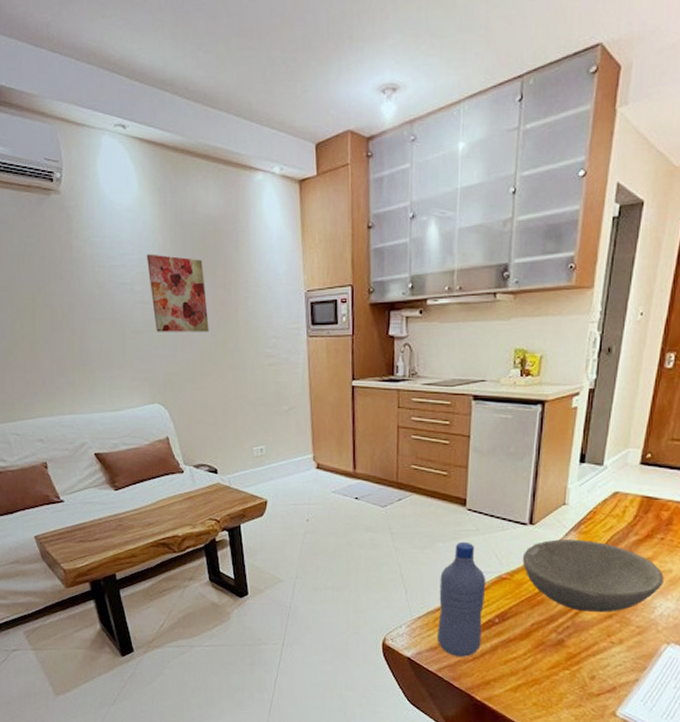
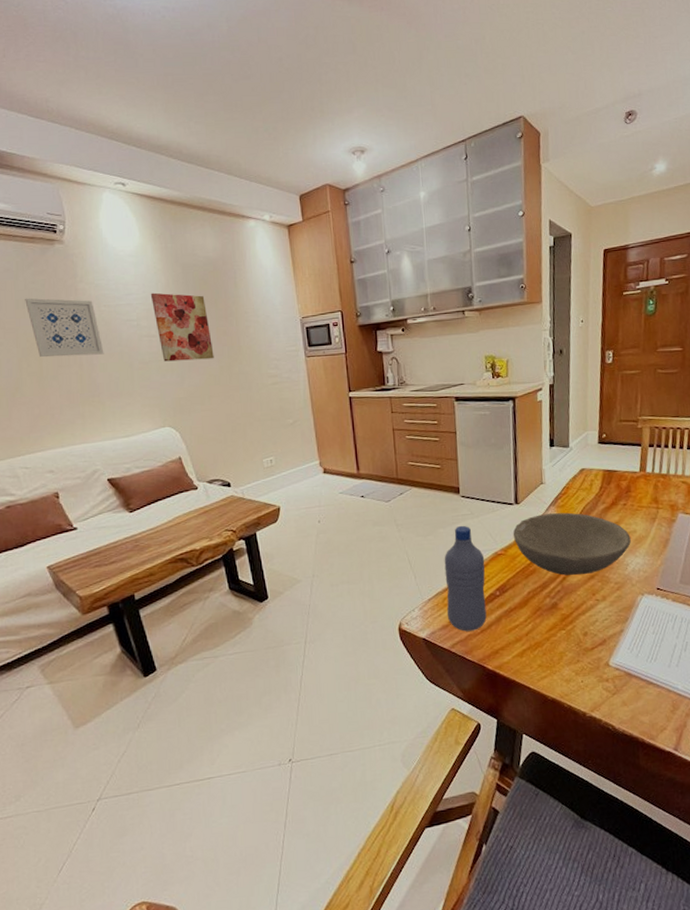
wall art: none [20,253,96,320] -> present [25,298,104,358]

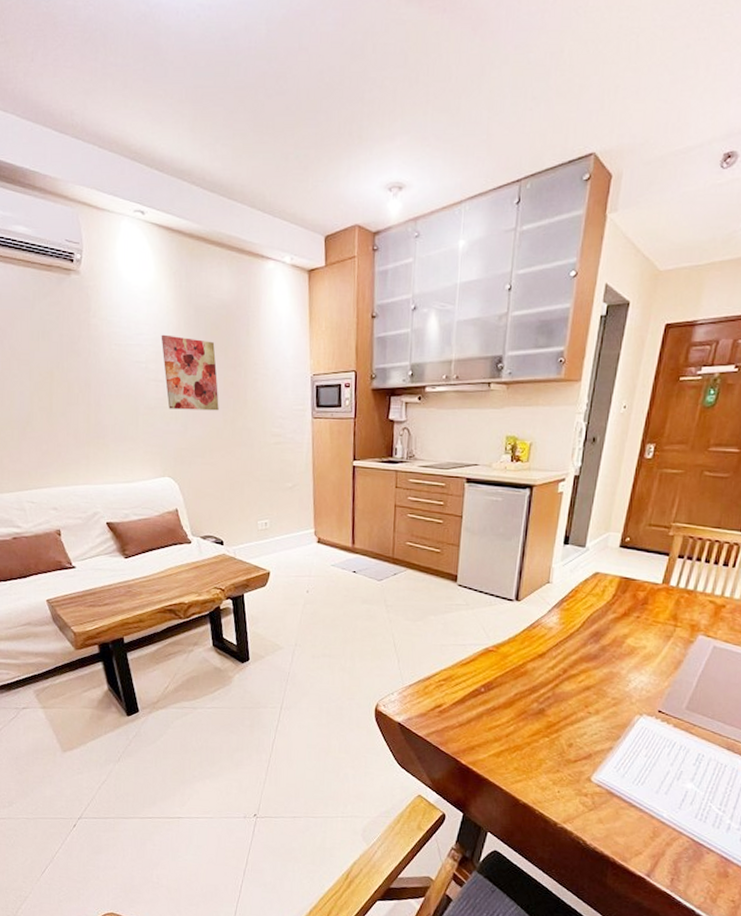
wall art: present [25,298,104,358] -> none [39,329,112,395]
water bottle: present [444,525,487,632] -> none [427,615,474,723]
bowl: present [513,512,631,576] -> none [508,615,639,685]

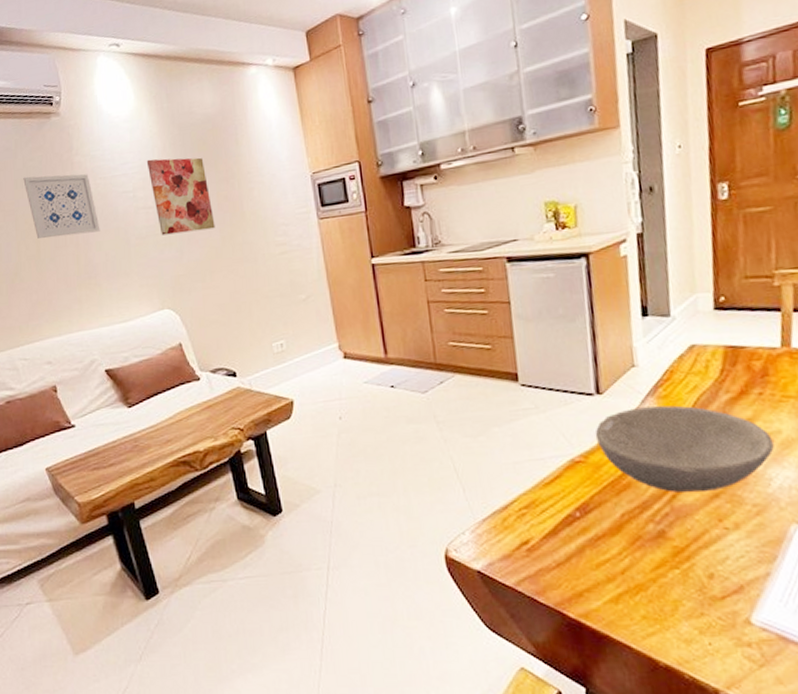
wall art: none [39,329,112,395] -> present [23,174,100,239]
bowl: none [508,615,639,685] -> present [595,405,774,493]

